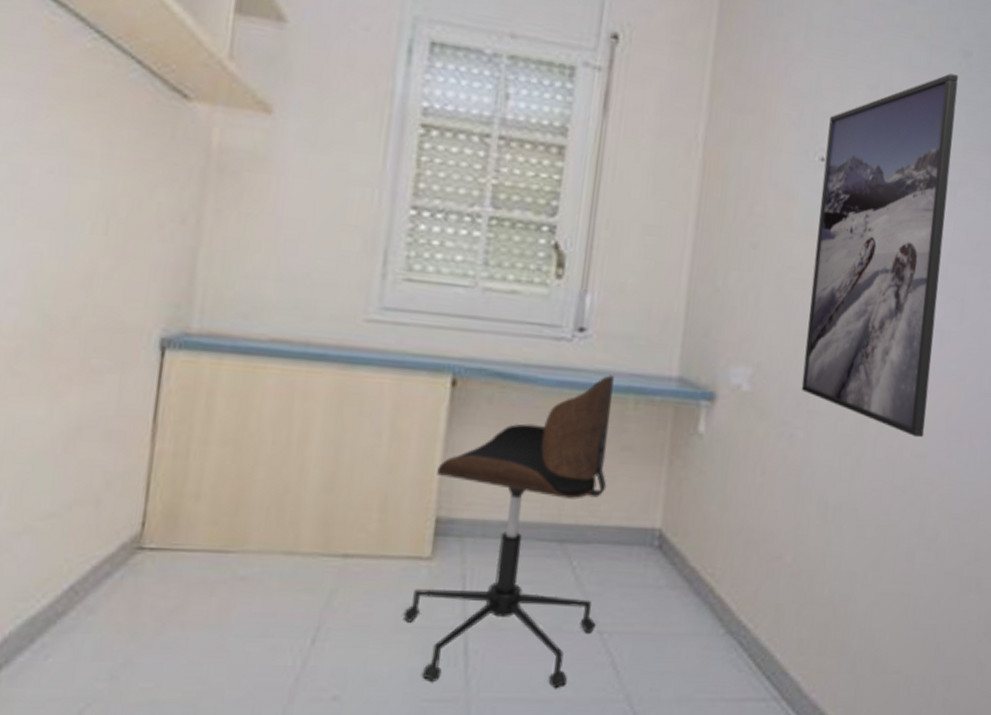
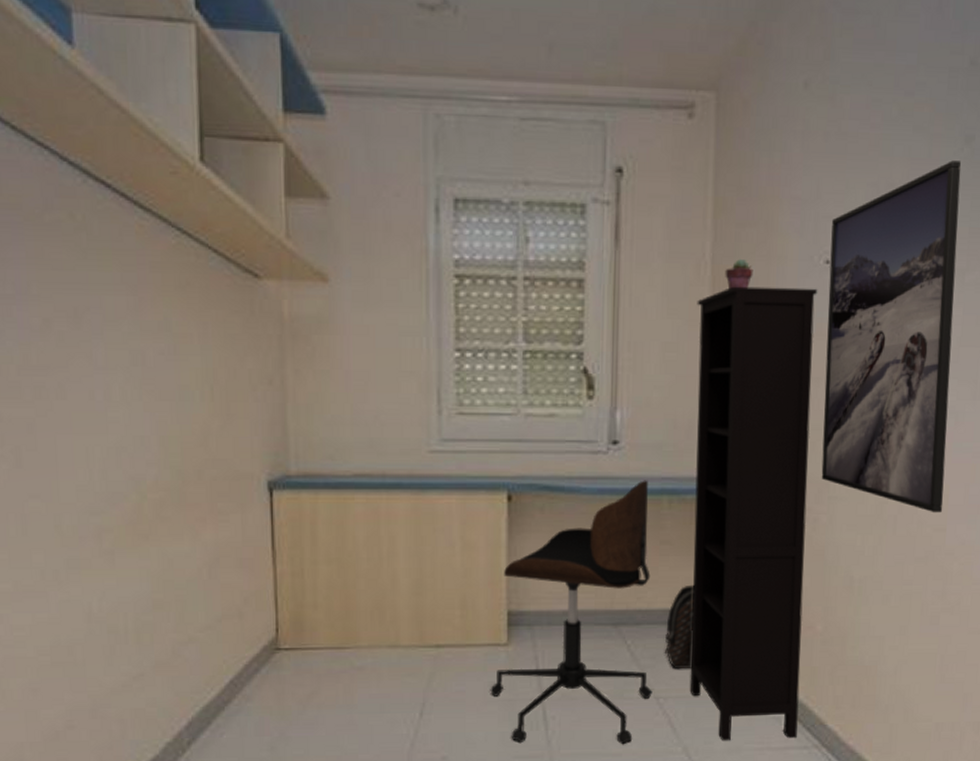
backpack: none [613,499,655,600] -> present [664,584,695,670]
bookcase: none [639,172,811,689] -> present [689,286,818,742]
potted succulent: none [716,144,747,176] -> present [725,258,754,289]

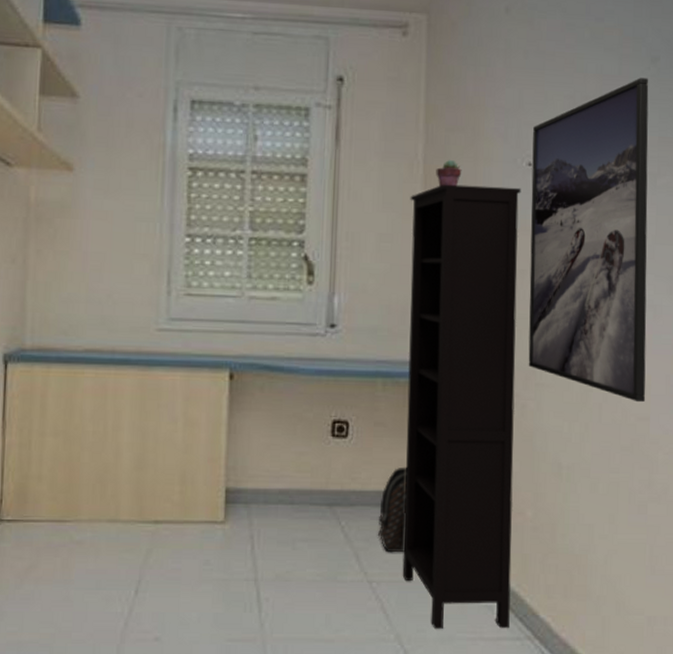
office chair: present [490,480,652,745] -> none [205,362,365,631]

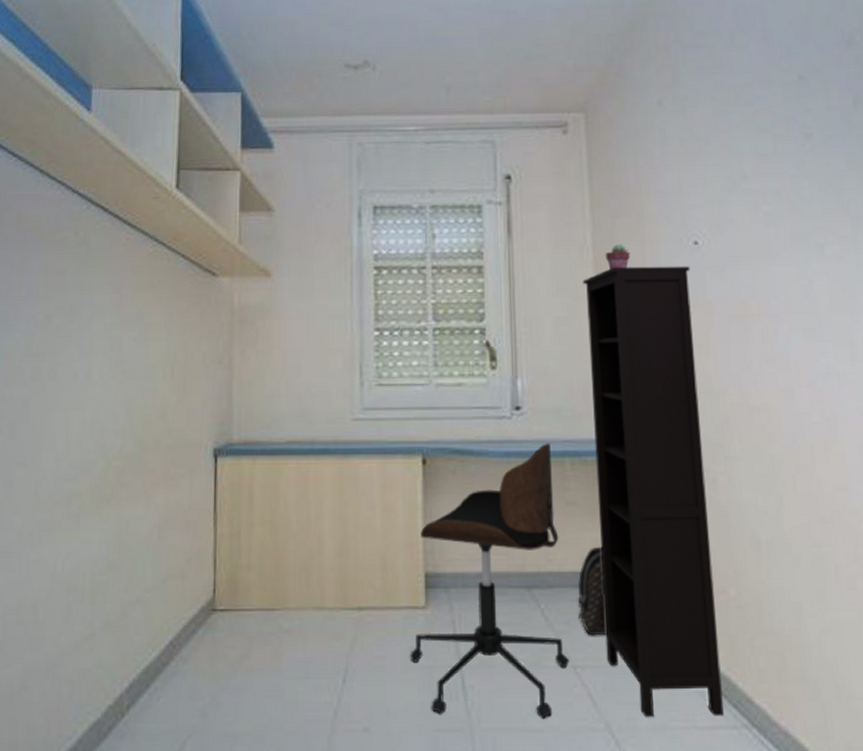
office chair: none [205,362,365,631] -> present [410,443,569,720]
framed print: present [528,78,649,403] -> none [696,154,841,472]

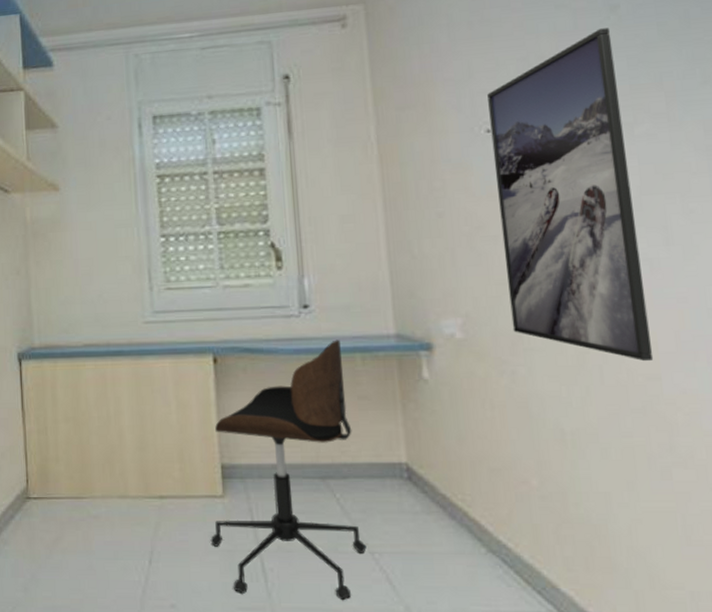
backpack: present [578,546,607,636] -> none [373,438,404,524]
bookcase: present [582,266,724,718] -> none [367,155,528,602]
potted succulent: present [605,243,631,269] -> none [390,136,418,164]
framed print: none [696,154,841,472] -> present [487,28,654,362]

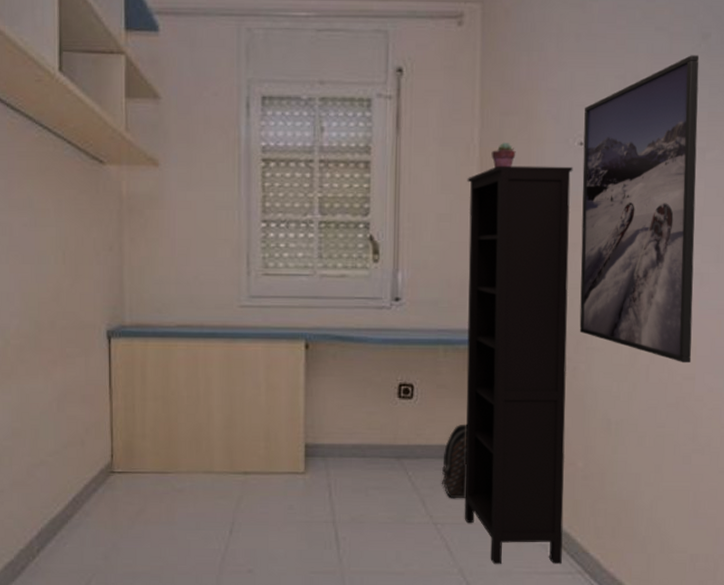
office chair: present [210,339,367,601] -> none [289,332,431,565]
bookcase: none [367,155,528,602] -> present [464,165,573,565]
backpack: none [373,438,404,524] -> present [441,424,468,499]
potted succulent: none [390,136,418,164] -> present [491,142,516,168]

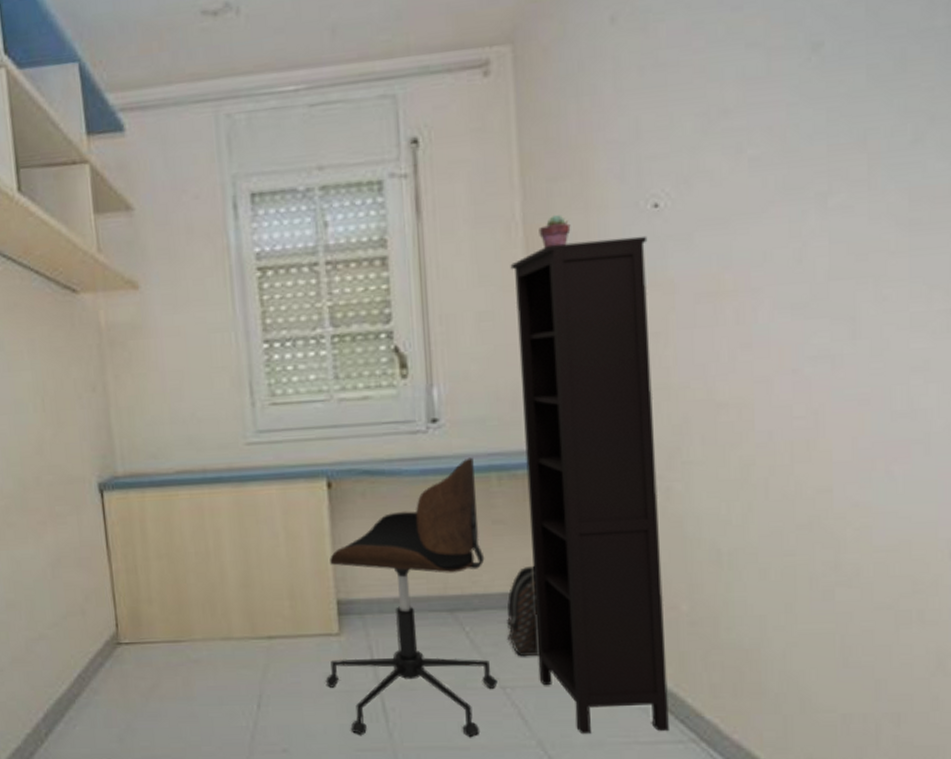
office chair: none [289,332,431,565] -> present [325,457,498,738]
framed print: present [579,55,700,364] -> none [657,72,826,473]

